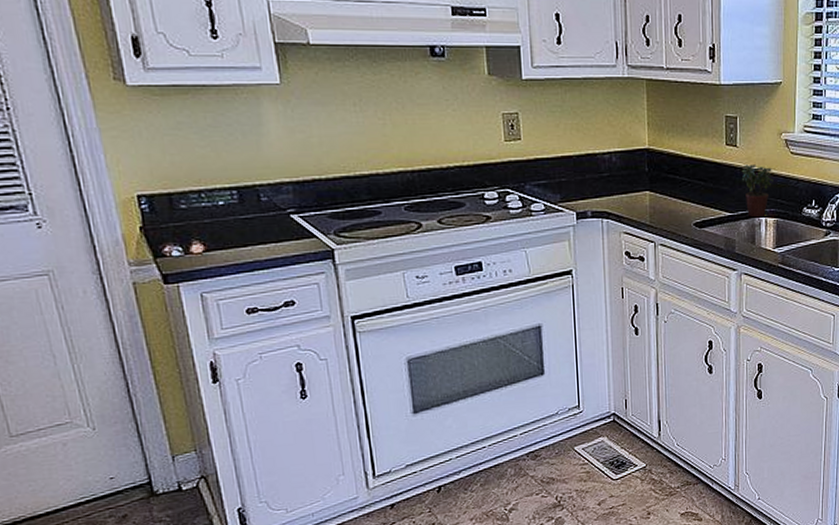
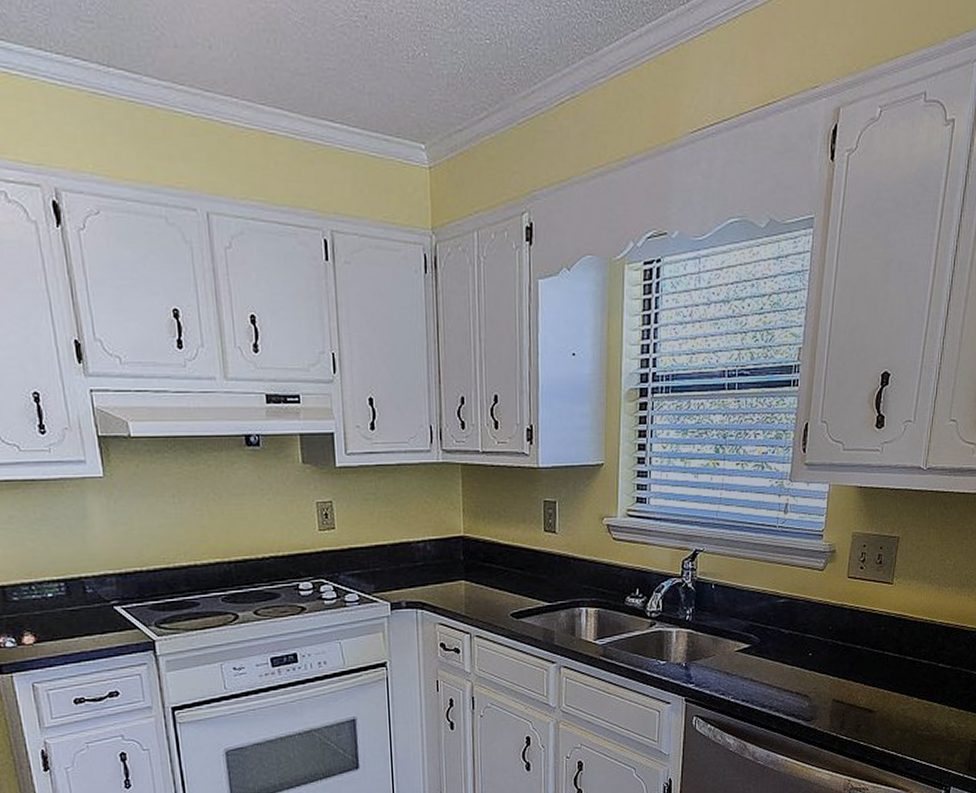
potted plant: present [741,164,774,218] -> none [560,551,595,608]

